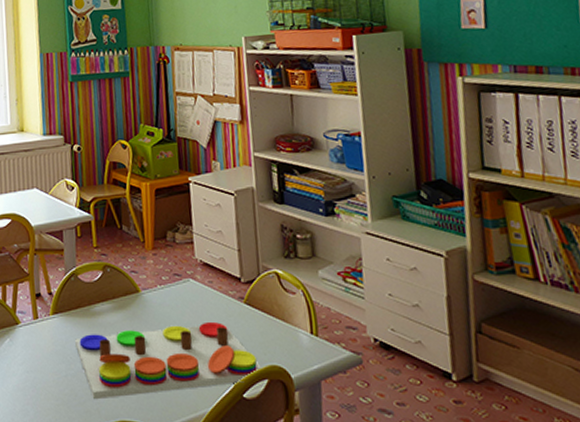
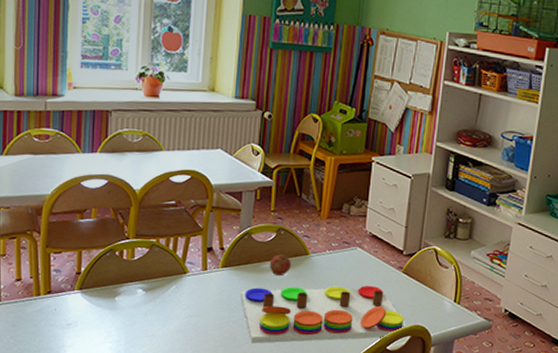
apple: none [100,294,124,319] -> present [269,254,292,276]

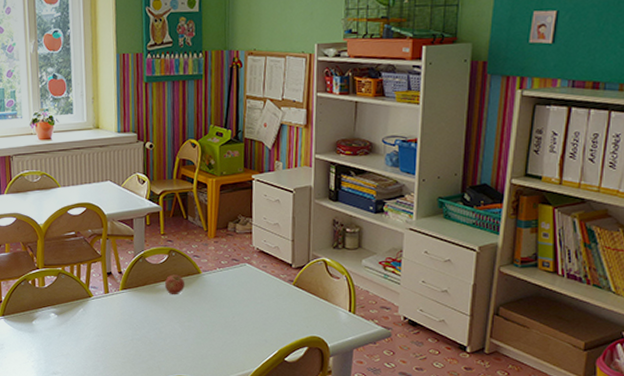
board game: present [241,285,408,344] -> none [141,299,304,359]

